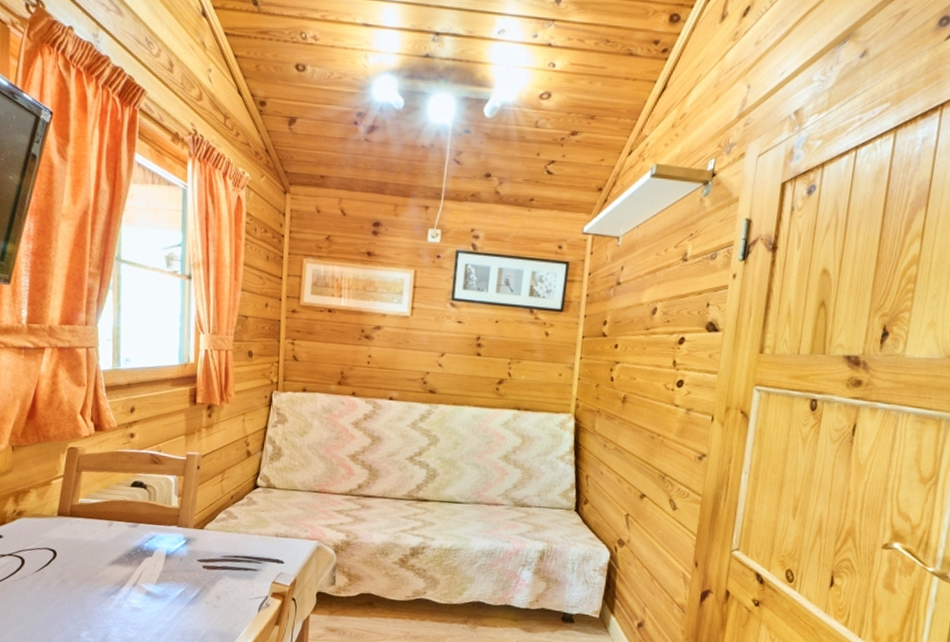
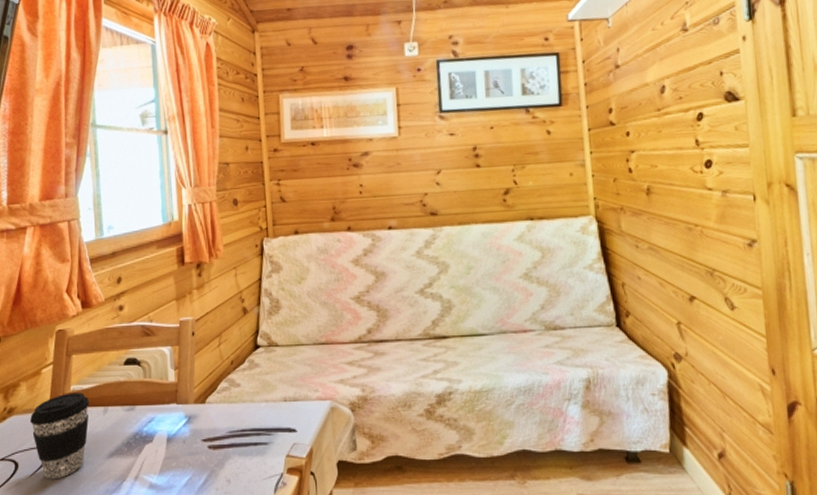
coffee cup: none [38,504,96,578] -> present [30,392,90,480]

